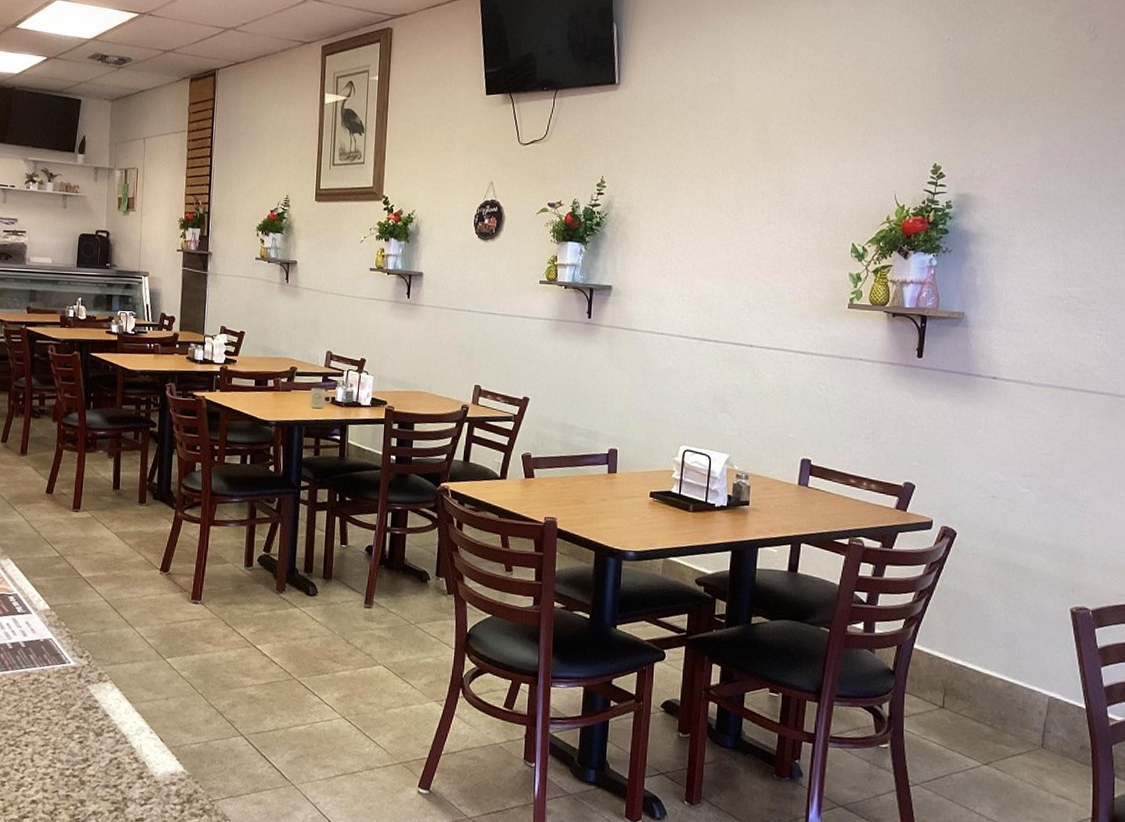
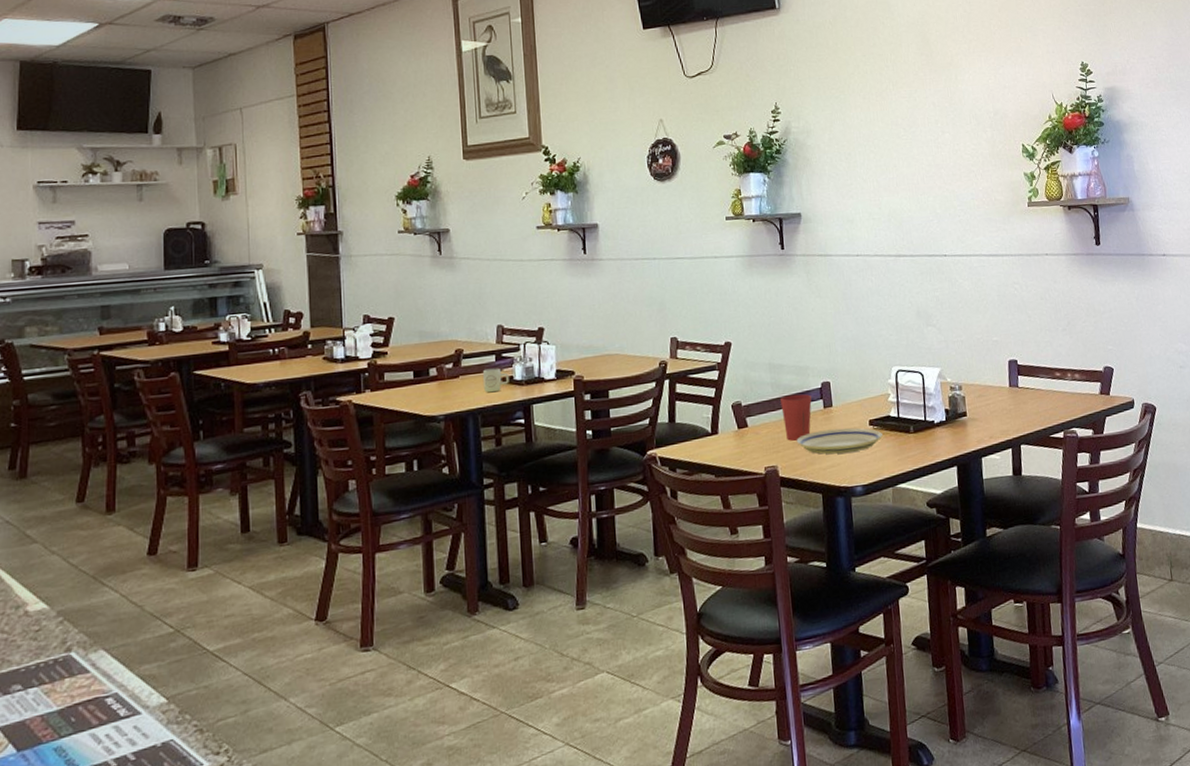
cup: none [567,455,597,498] -> present [780,394,812,441]
plate: none [577,493,661,519] -> present [796,428,883,454]

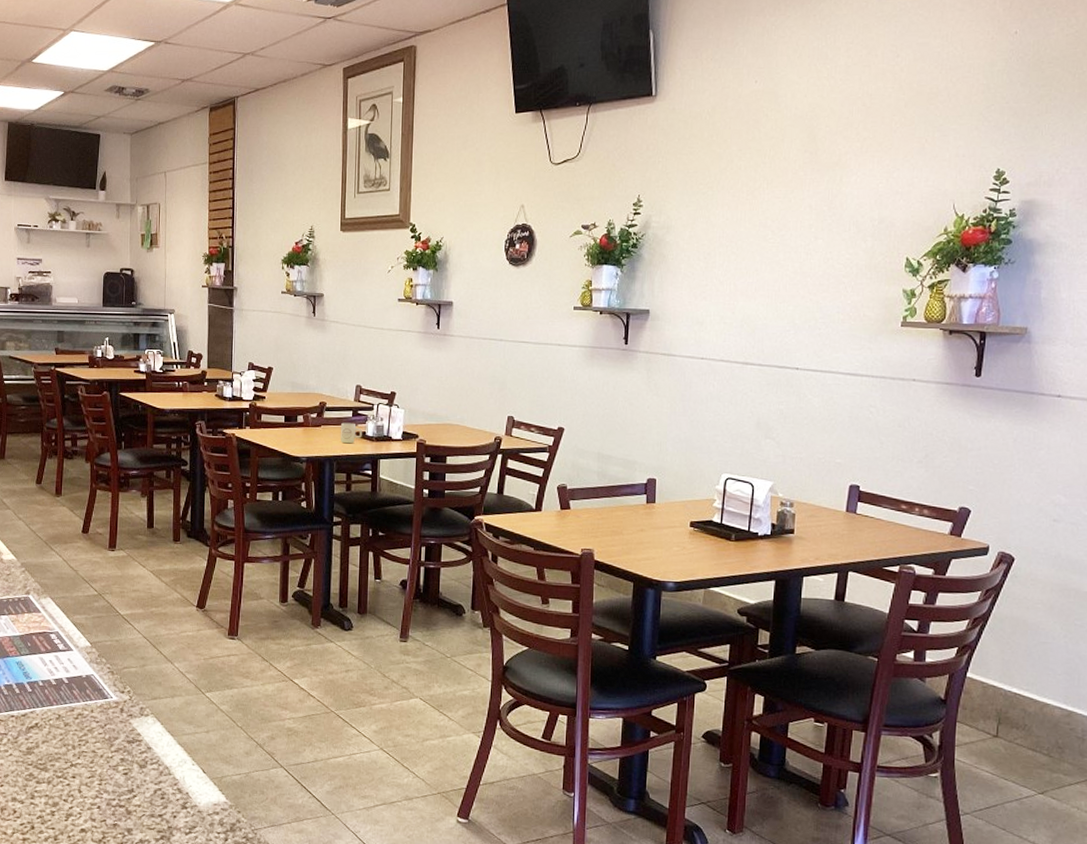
cup: present [780,394,812,441] -> none [604,485,635,529]
plate: present [796,428,883,454] -> none [615,524,702,549]

